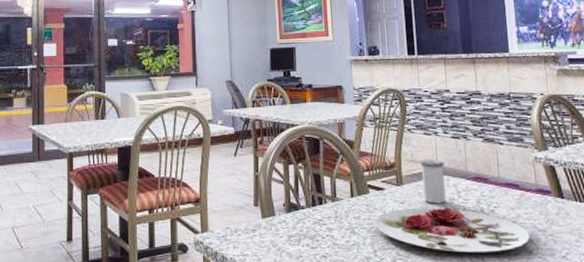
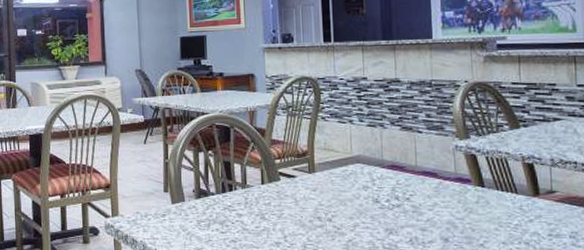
plate: present [375,207,530,254] -> none [286,195,446,240]
salt shaker: present [420,159,446,204] -> none [334,147,359,191]

